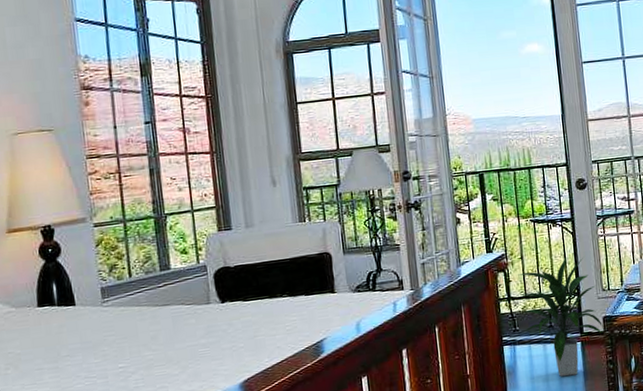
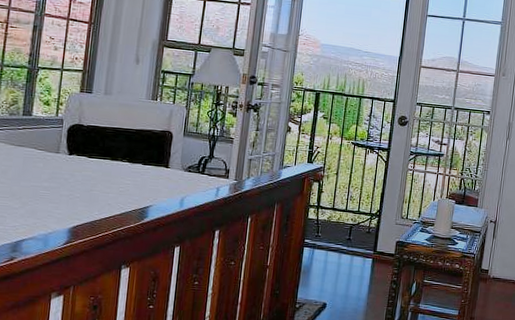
indoor plant: present [518,256,603,377] -> none [324,181,396,287]

